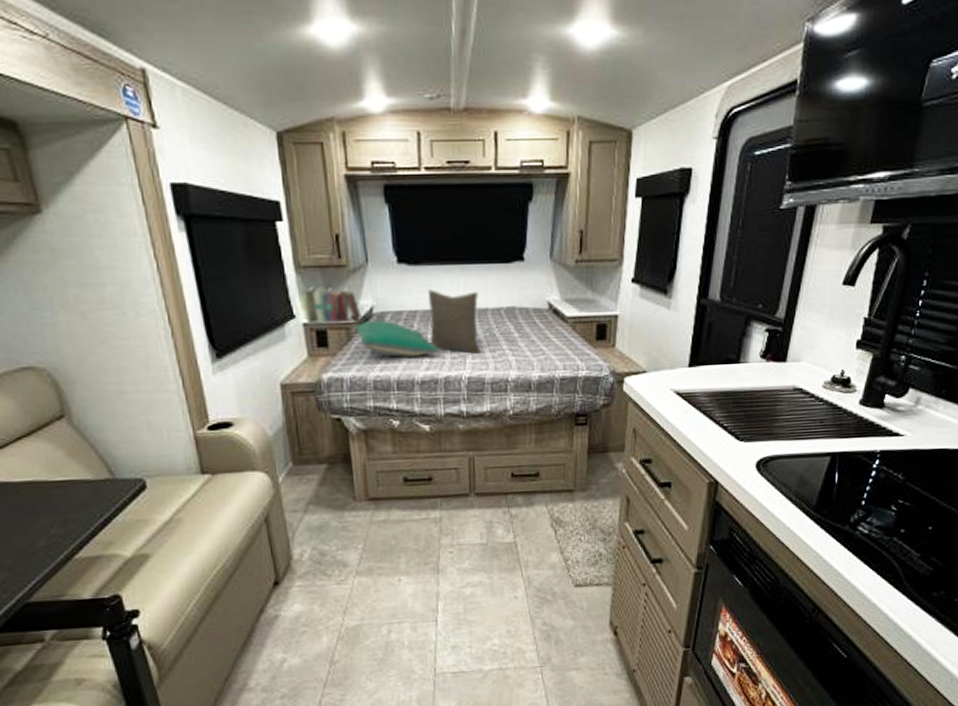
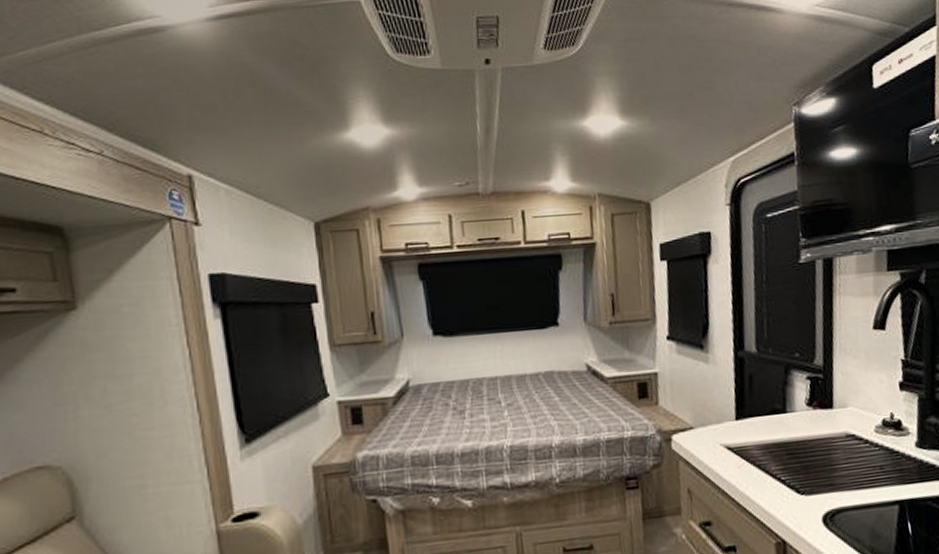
books: present [302,285,362,323] -> none [337,362,398,400]
pillow: present [356,320,440,357] -> none [392,392,480,430]
pillow: present [427,289,481,354] -> none [464,358,522,421]

